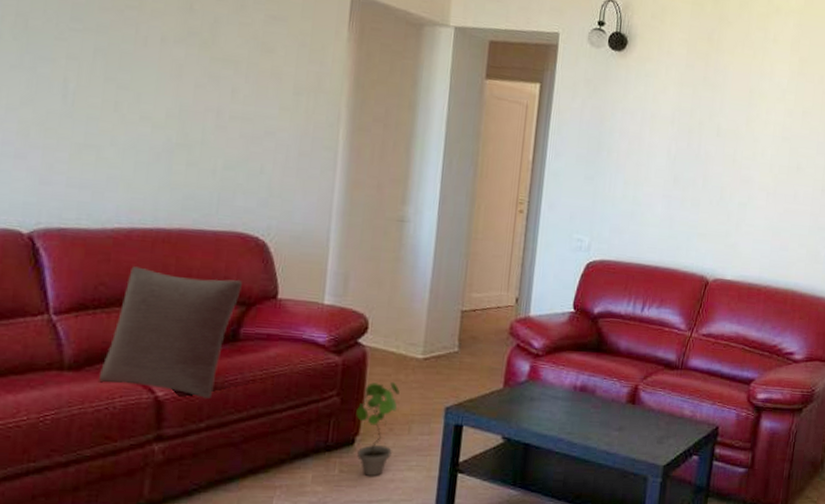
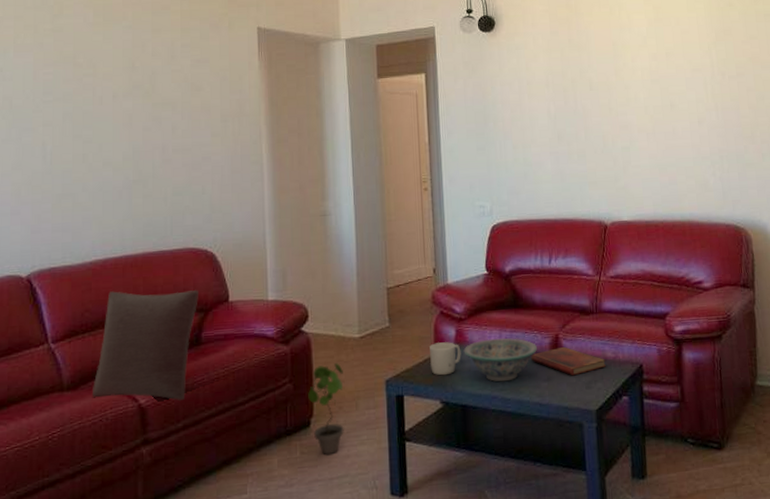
mug: none [497,376,533,411] -> present [430,342,461,376]
decorative bowl: none [535,379,615,426] -> present [463,338,538,382]
diary: none [605,398,683,429] -> present [530,346,607,376]

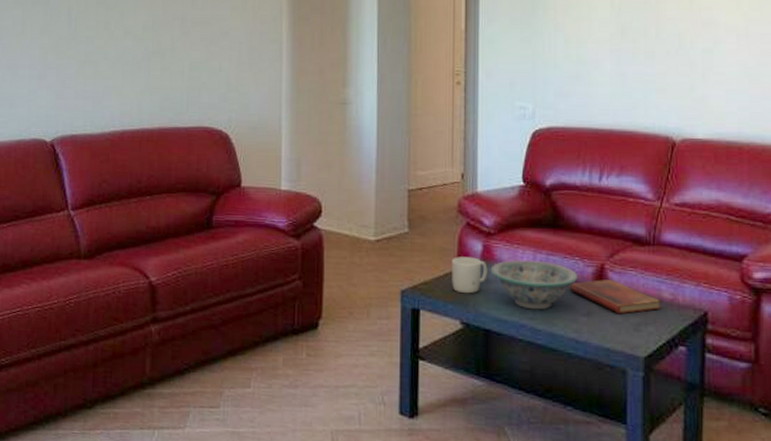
pillow: present [91,289,198,401] -> none [106,164,211,283]
potted plant: present [308,363,344,455] -> none [317,265,356,362]

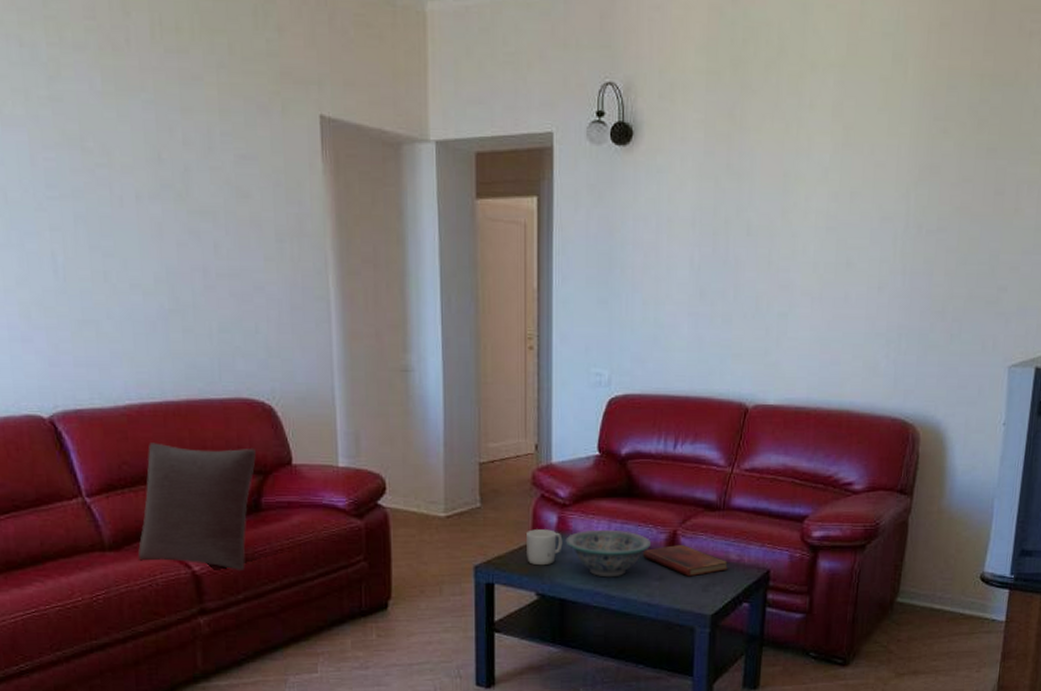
pillow: none [106,164,211,283] -> present [137,443,256,570]

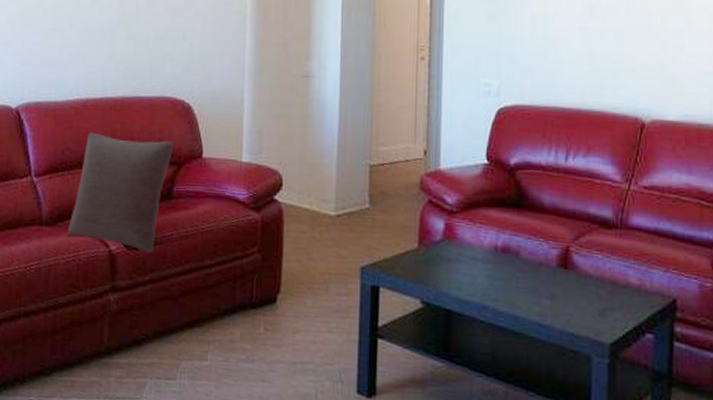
mug: present [527,529,563,566] -> none [412,234,449,273]
decorative bowl: present [565,529,652,578] -> none [452,239,543,292]
diary: present [642,544,729,577] -> none [532,261,629,299]

